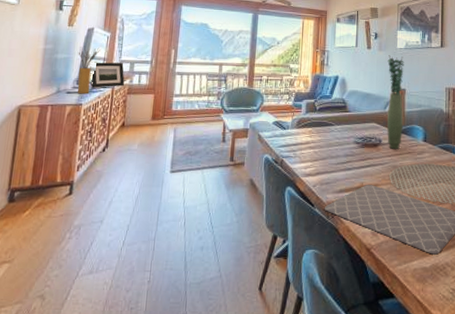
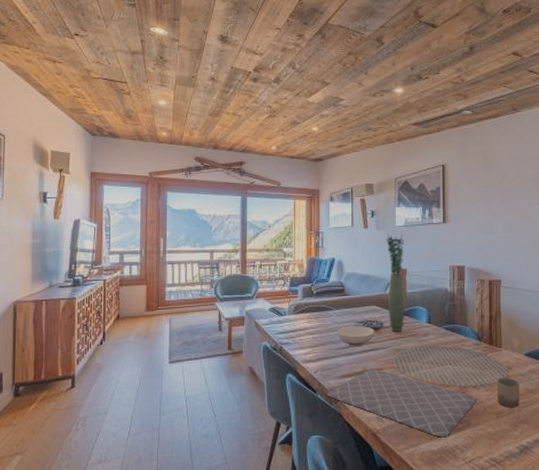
vase: present [77,46,102,94] -> none [66,238,89,288]
picture frame: present [90,62,125,88] -> none [80,254,115,281]
bowl: none [337,142,373,162] -> present [337,326,375,346]

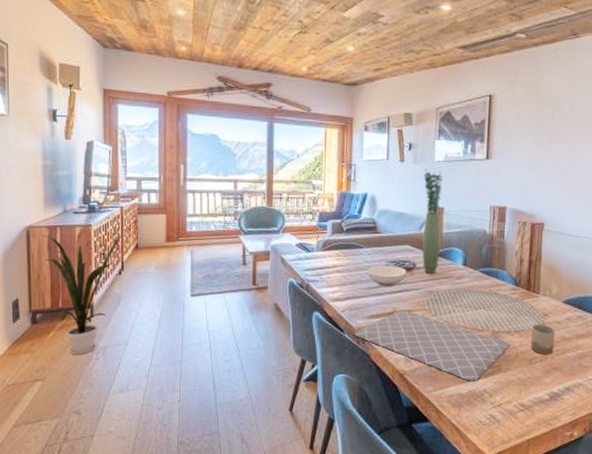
house plant: none [29,306,104,426] -> present [43,235,122,355]

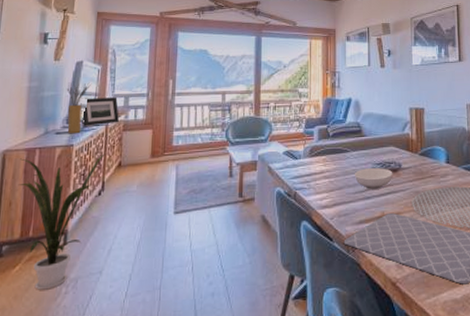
vase: none [80,161,104,215] -> present [66,81,92,134]
picture frame: none [95,179,133,208] -> present [80,97,119,126]
vase: present [422,169,443,273] -> none [403,73,424,173]

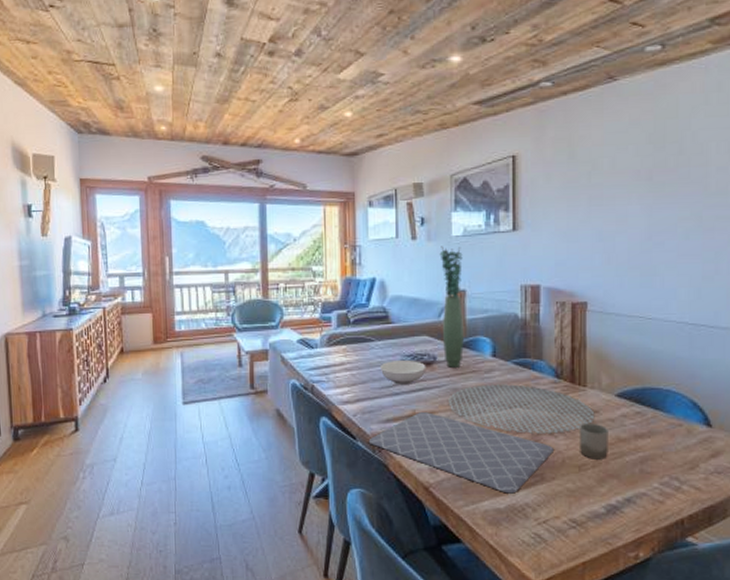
house plant: present [18,153,105,290] -> none [22,338,106,474]
vase: present [66,81,92,134] -> none [58,259,84,317]
picture frame: present [80,97,119,126] -> none [74,277,116,309]
vase: none [403,73,424,173] -> present [439,246,465,367]

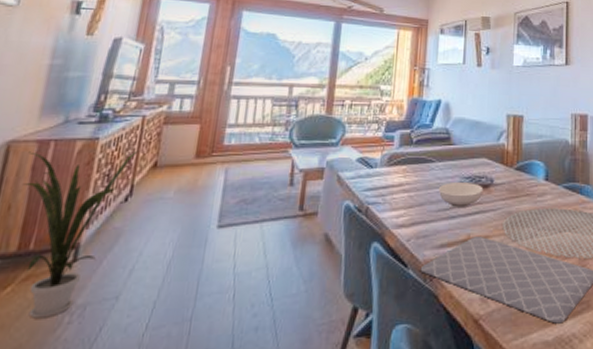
house plant: none [22,338,106,474] -> present [22,150,138,318]
vase: present [439,246,465,367] -> none [500,74,522,190]

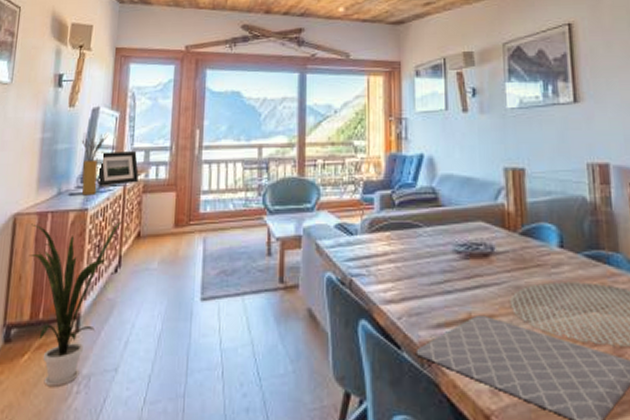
vase: none [93,61,131,125] -> present [81,131,109,196]
picture frame: none [113,82,161,117] -> present [96,151,139,187]
bowl: present [438,182,484,207] -> none [428,251,483,280]

